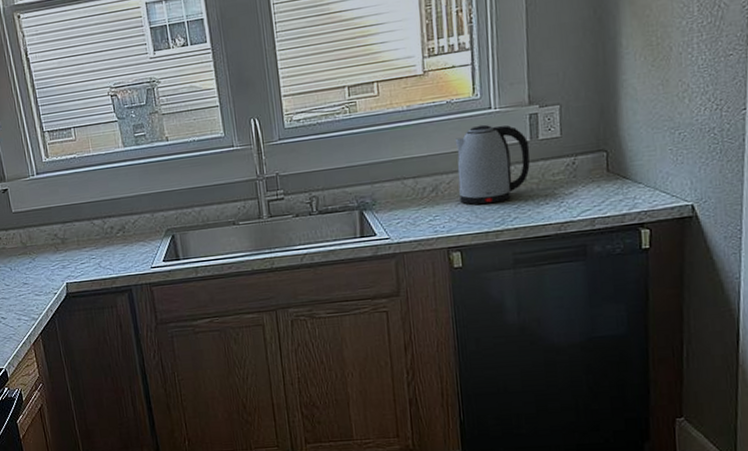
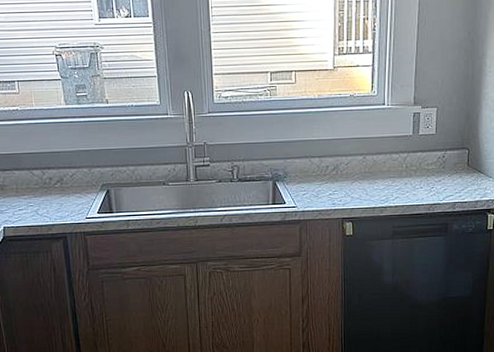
kettle: present [454,124,530,205] -> none [354,117,412,185]

